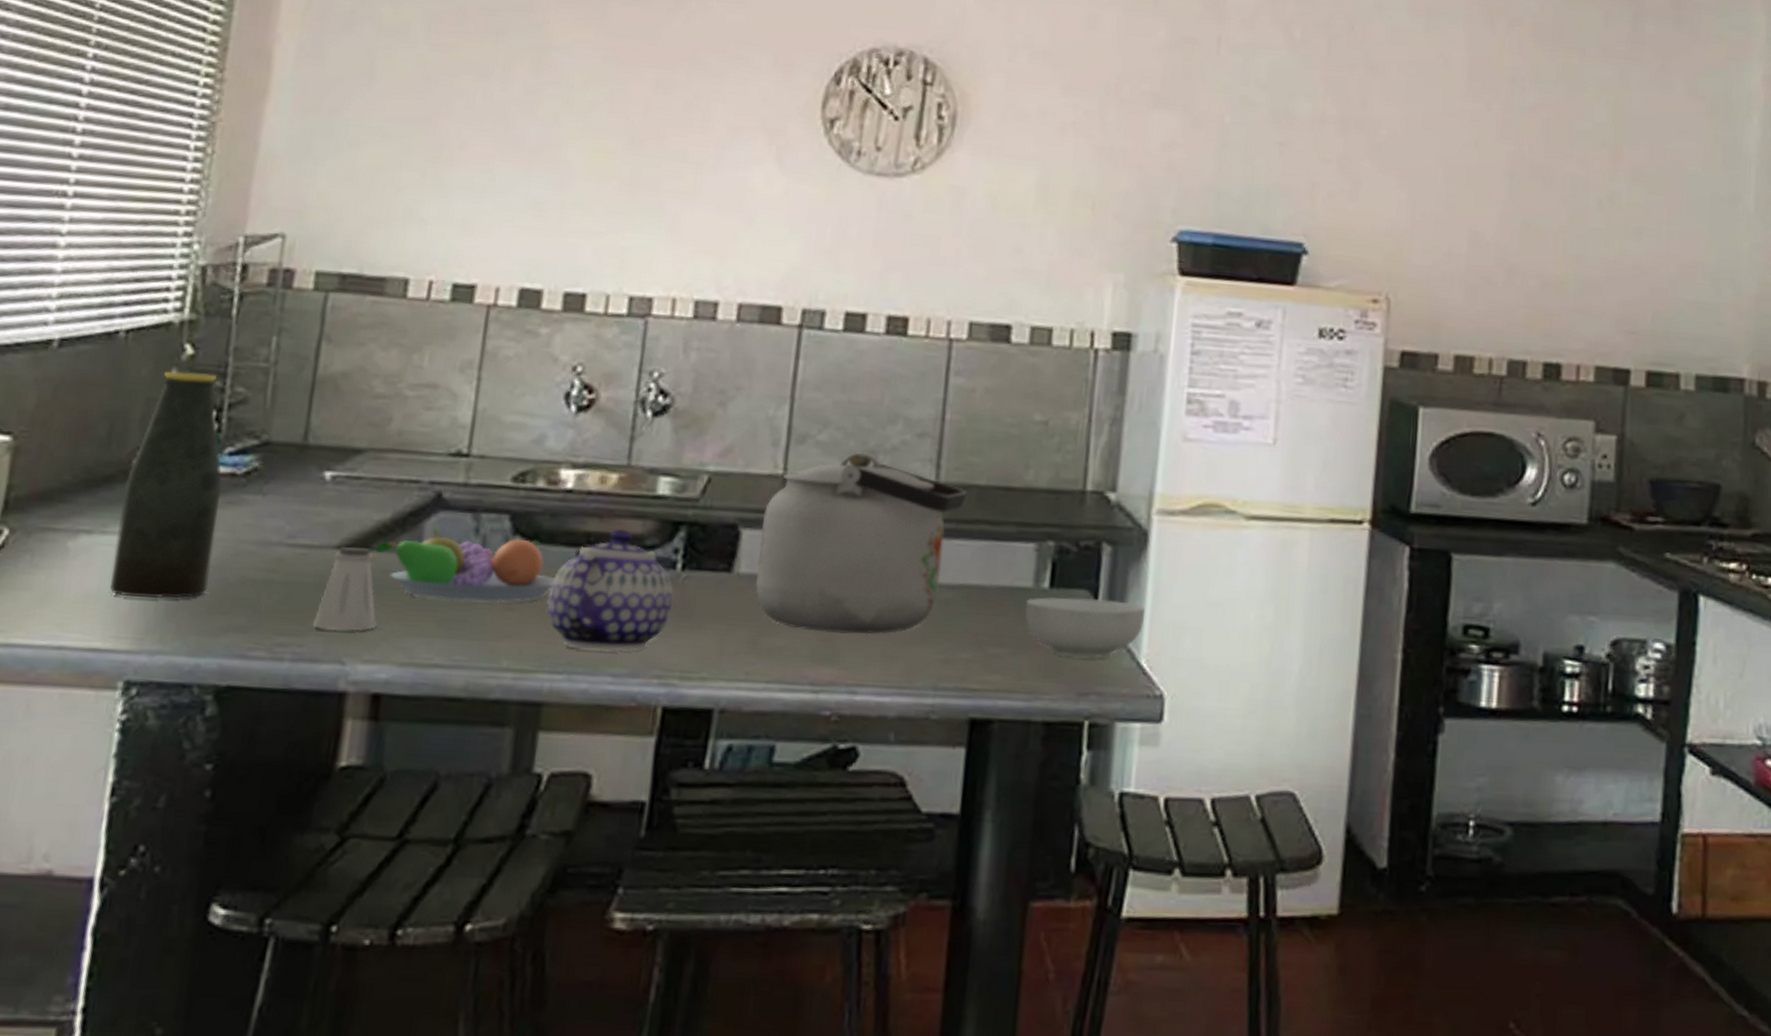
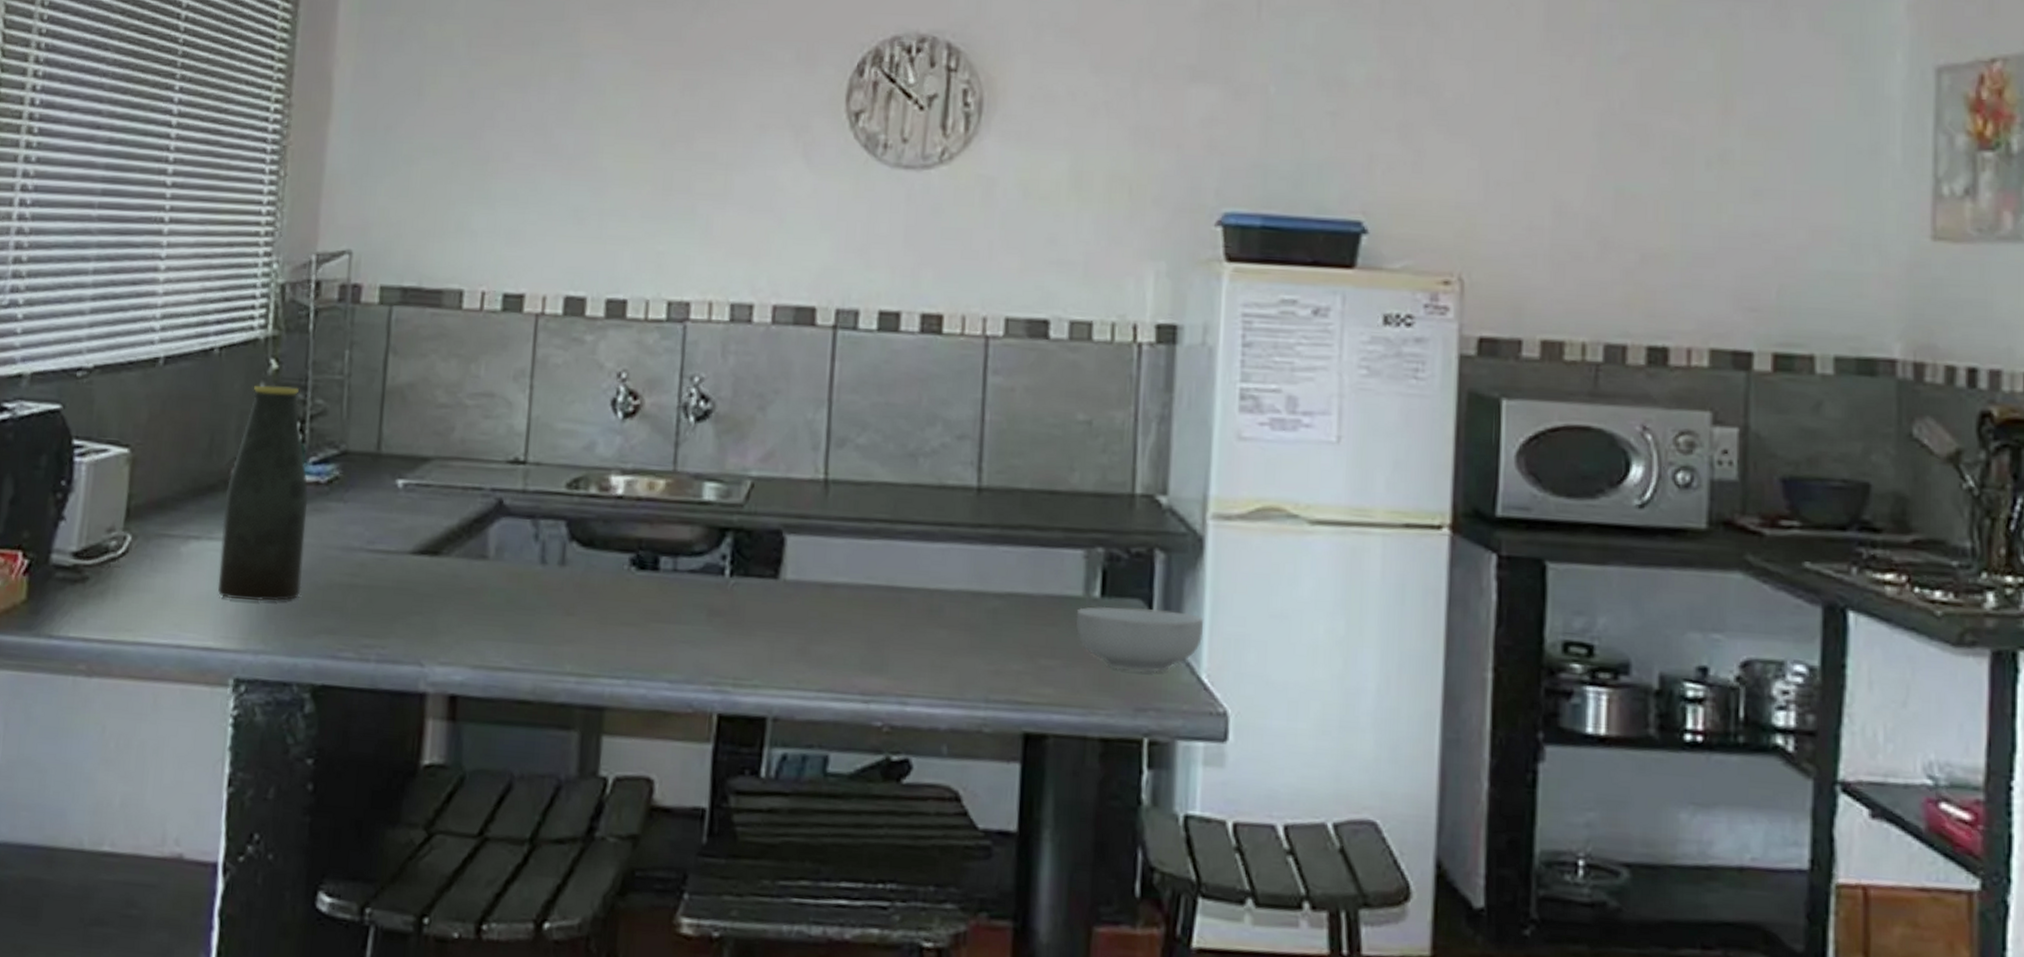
saltshaker: present [312,546,376,631] -> none [393,551,450,634]
fruit bowl: present [375,526,555,603] -> none [445,532,611,608]
teapot: present [547,528,673,651] -> none [605,534,723,657]
kettle: present [755,451,967,635] -> none [802,454,1010,644]

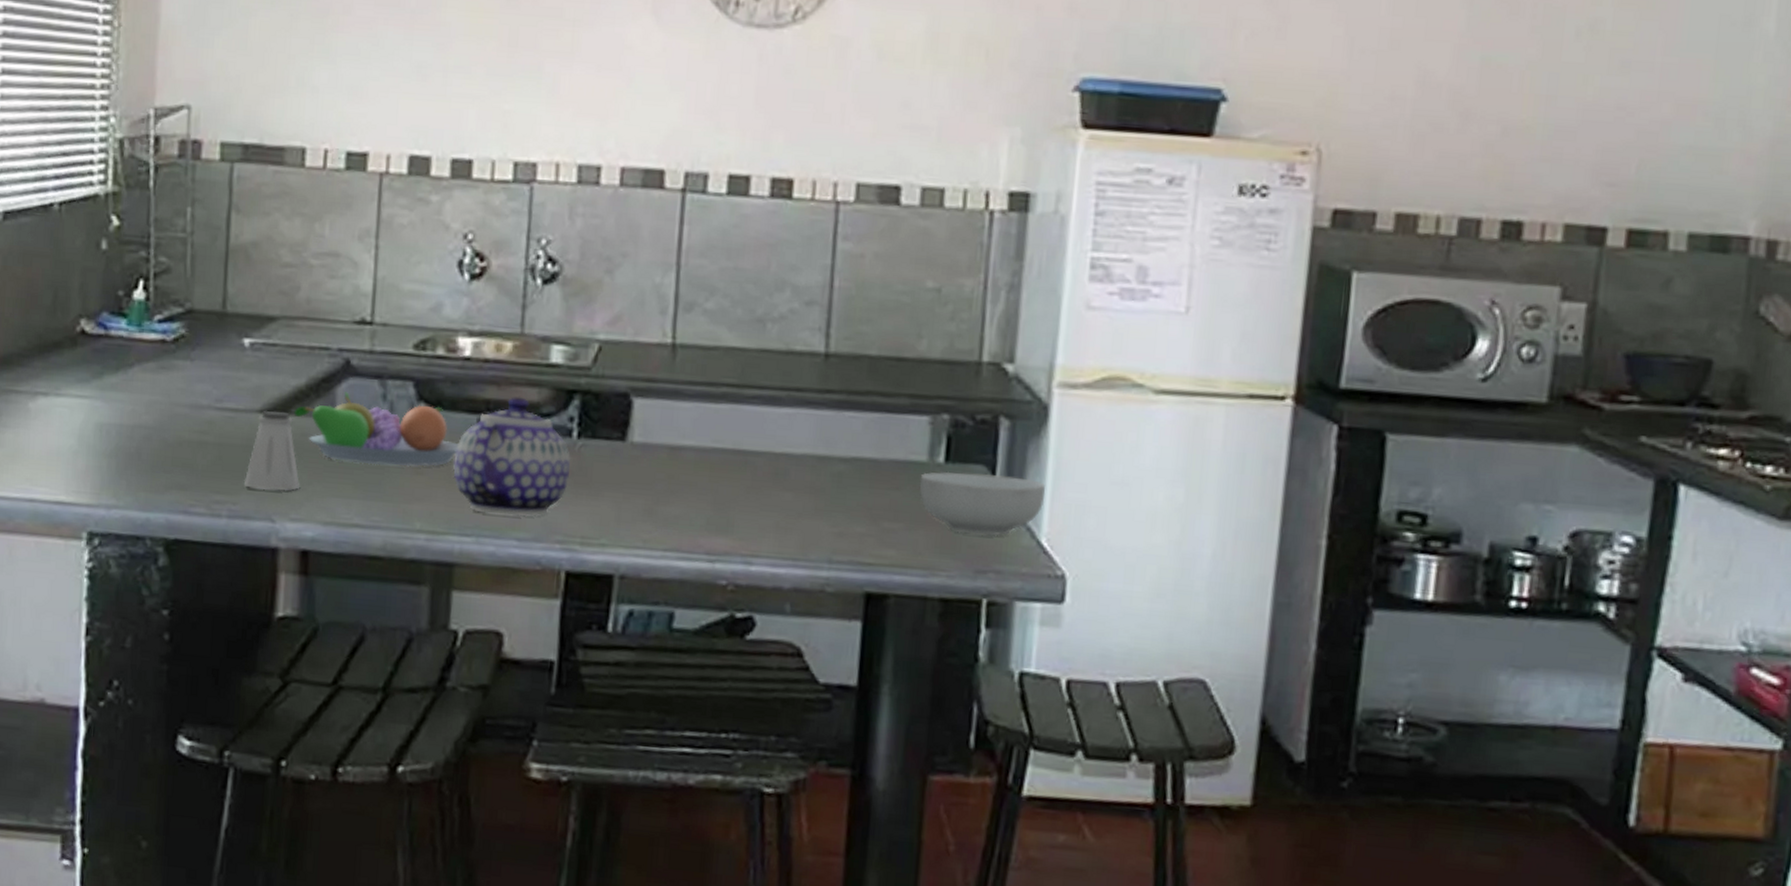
bottle: present [217,385,309,601] -> none [67,242,155,457]
saltshaker: none [393,551,450,634] -> present [244,410,300,491]
fruit bowl: none [445,532,611,608] -> present [294,392,459,467]
teapot: none [605,534,723,657] -> present [453,396,570,517]

